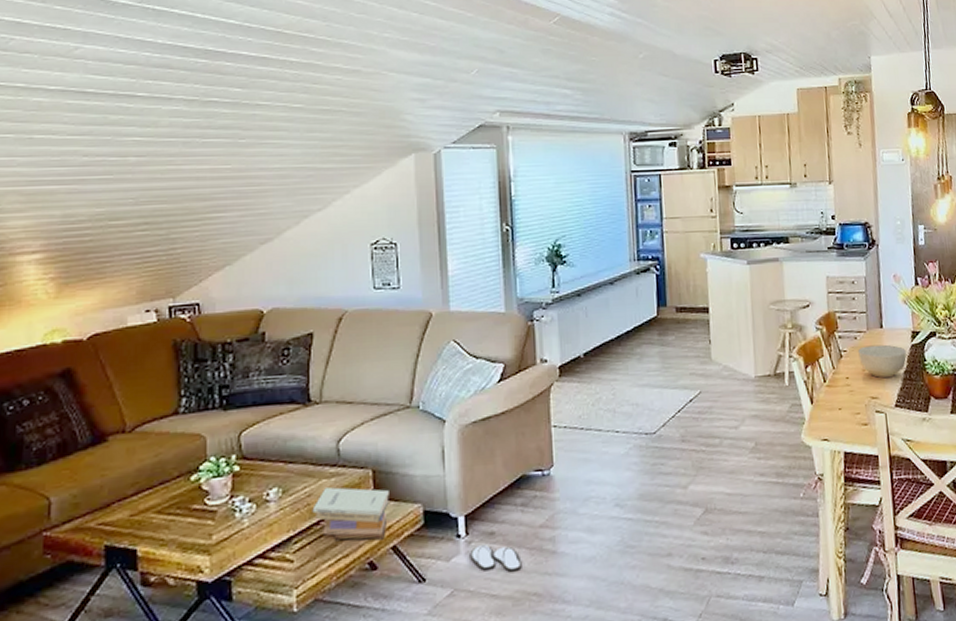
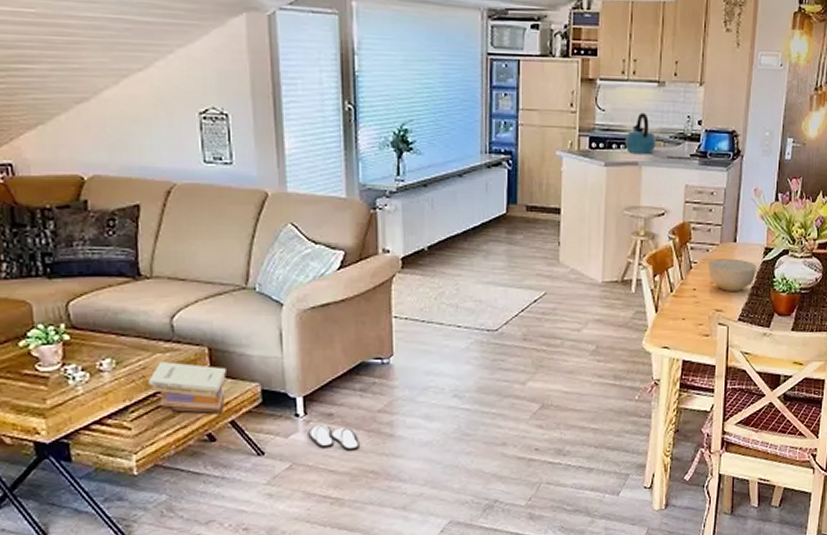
kettle: none [764,212,794,252] -> present [625,112,656,155]

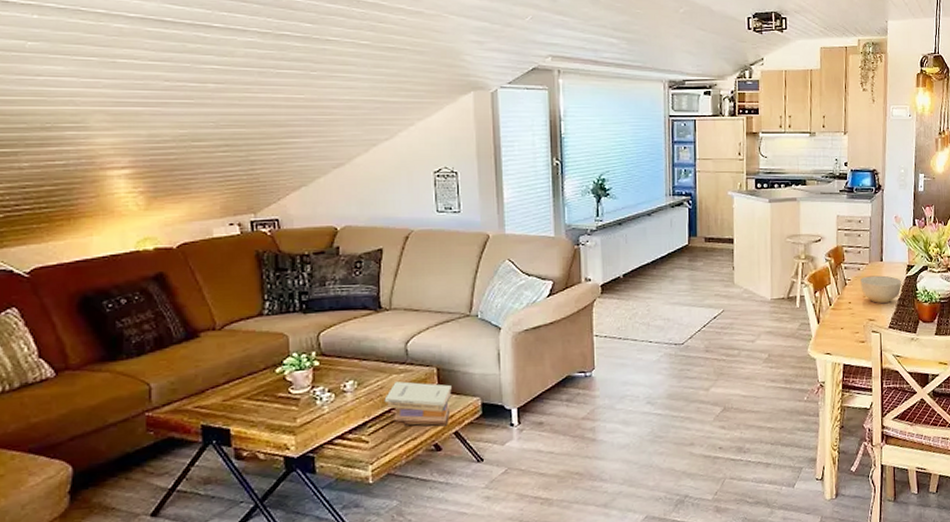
slippers: present [308,424,360,451] -> none [521,431,566,455]
kettle: present [625,112,656,155] -> none [785,158,810,192]

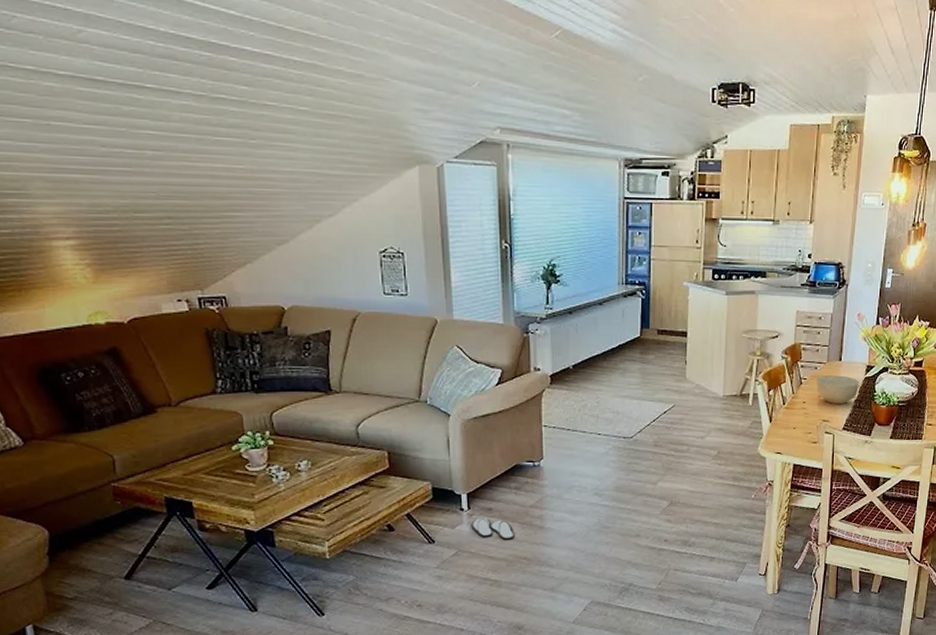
books: present [384,381,452,427] -> none [337,463,403,509]
slippers: none [521,431,566,455] -> present [471,517,515,540]

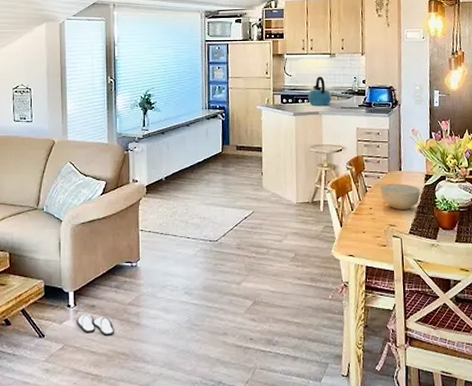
kettle: none [743,248,771,285] -> present [308,76,331,107]

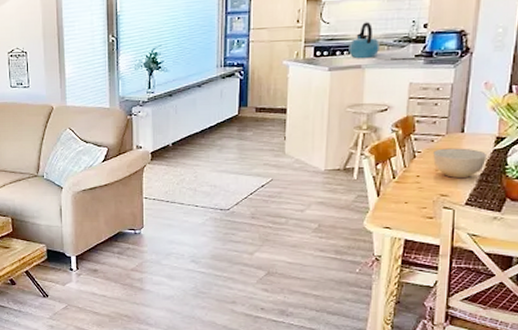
slippers: present [76,313,114,336] -> none [79,277,117,298]

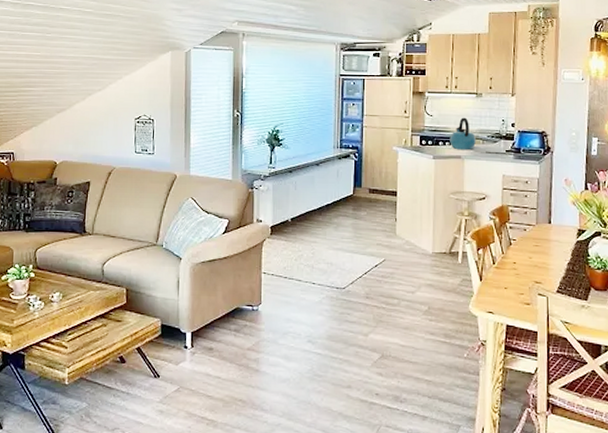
bowl: present [433,148,488,179] -> none [526,237,572,267]

